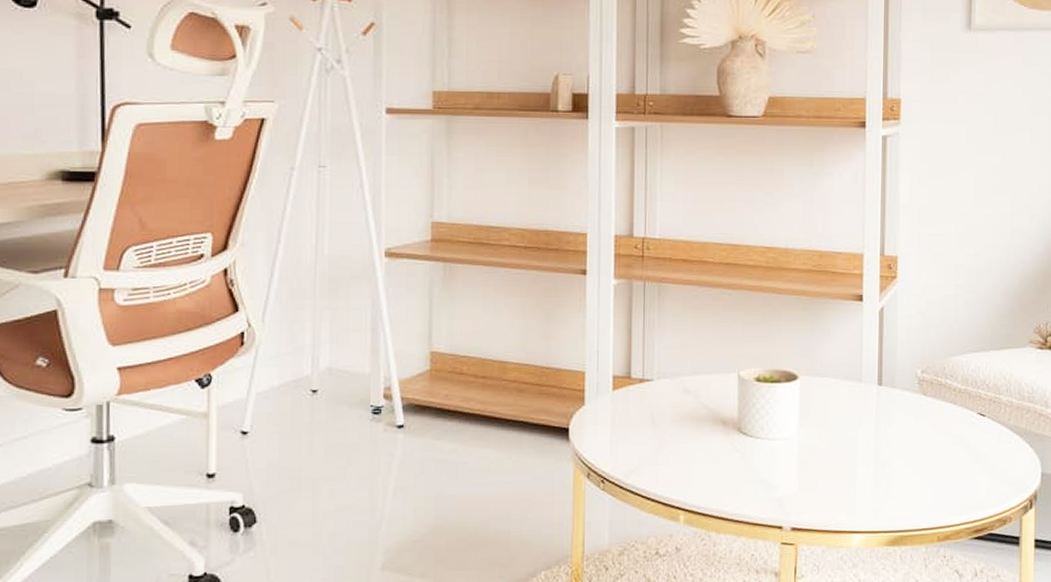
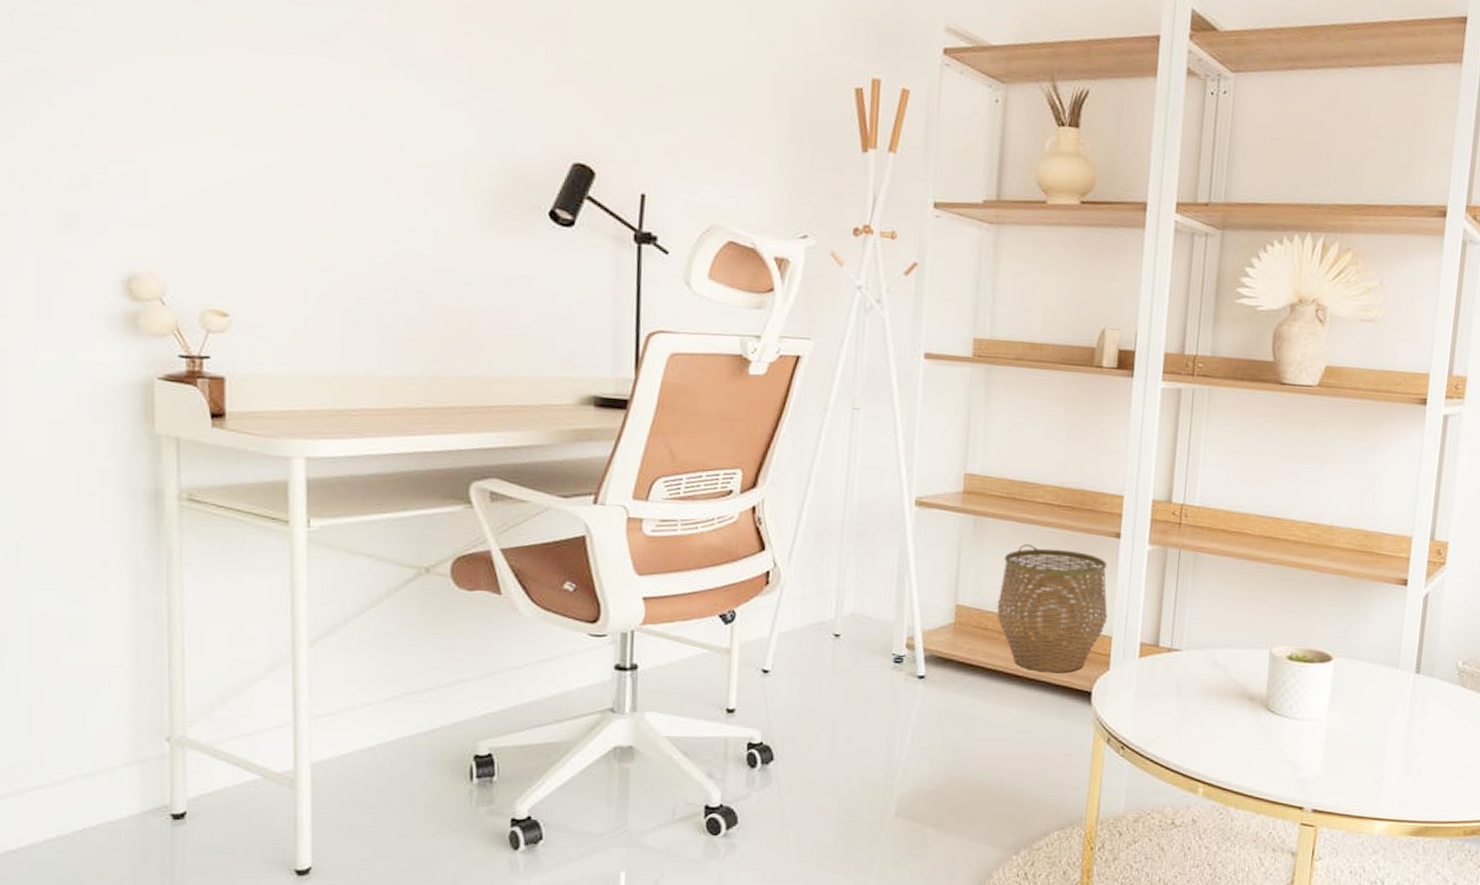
basket: none [471,287,579,413] -> present [996,544,1108,673]

